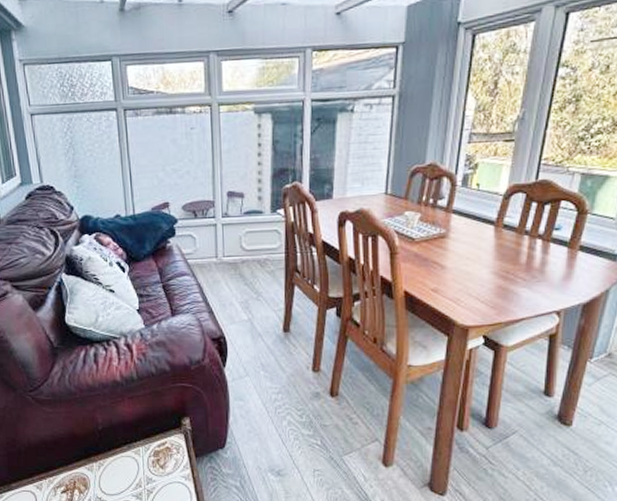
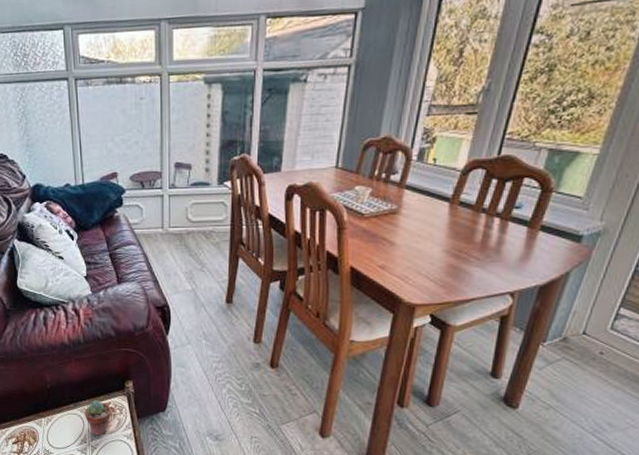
potted succulent: none [139,440,168,480] -> present [85,400,111,437]

